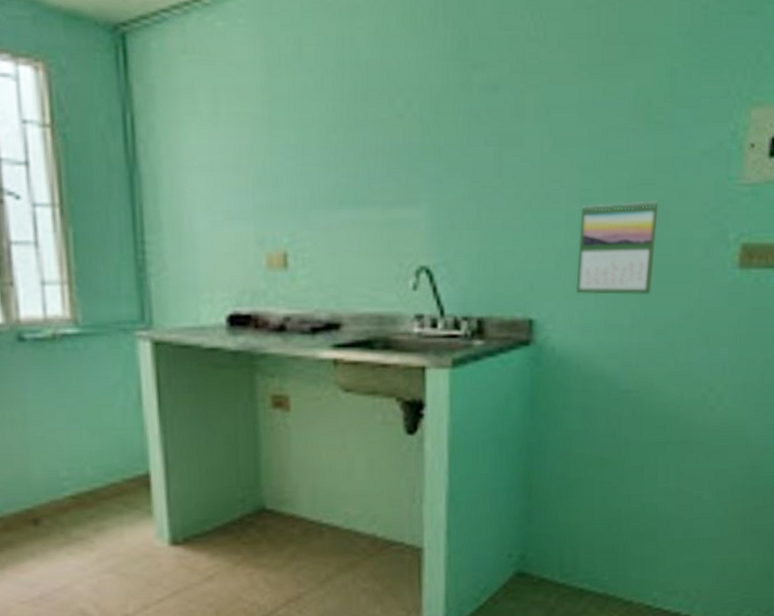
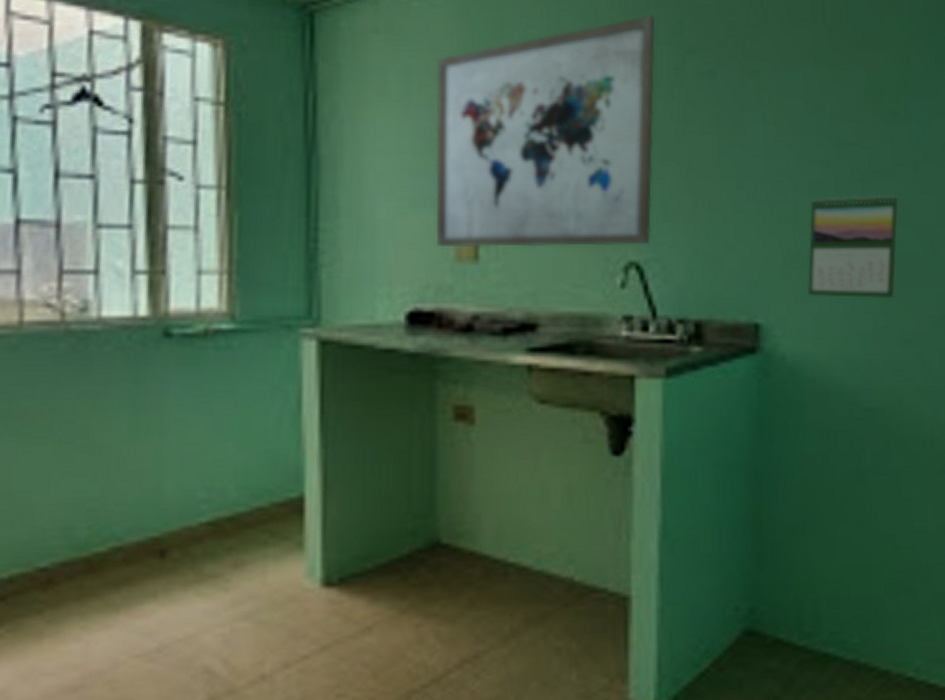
wall art: none [242,31,443,257] -> present [436,15,656,248]

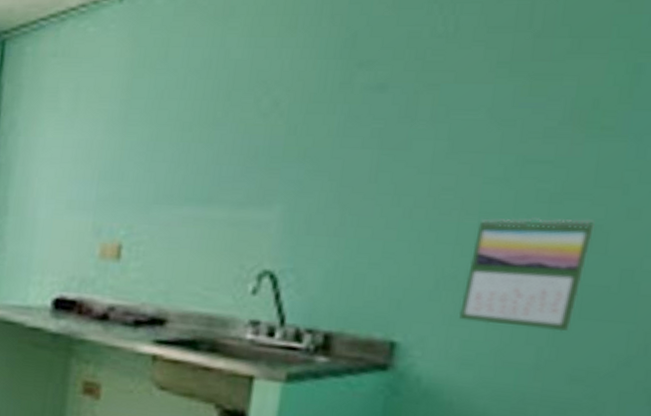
wall art: present [436,15,656,248] -> none [85,29,326,256]

